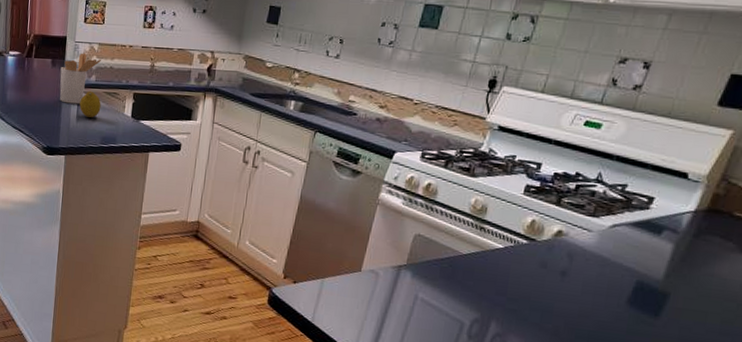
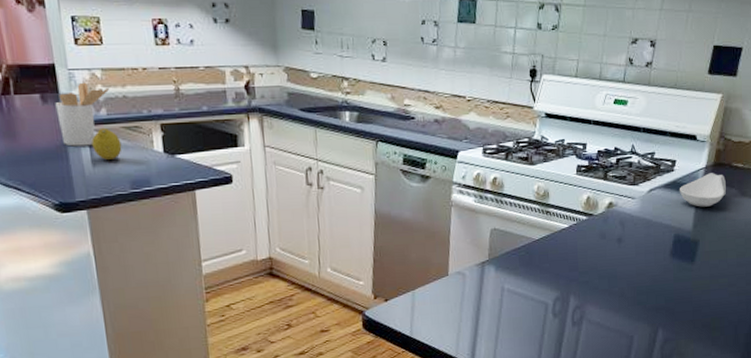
spoon rest: none [652,218,721,258] -> present [679,173,726,207]

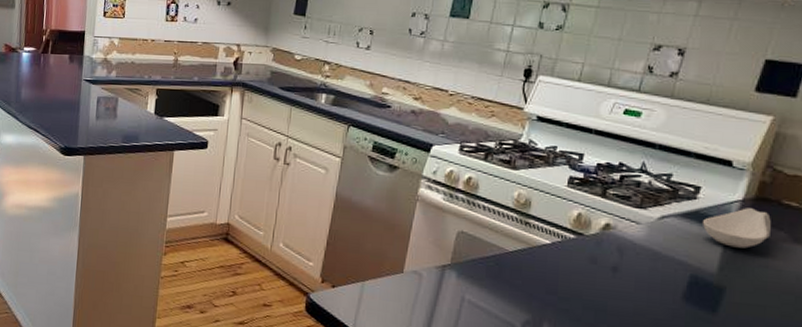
utensil holder: present [55,82,109,147] -> none [78,48,121,102]
fruit: present [91,127,122,160] -> none [99,87,123,115]

